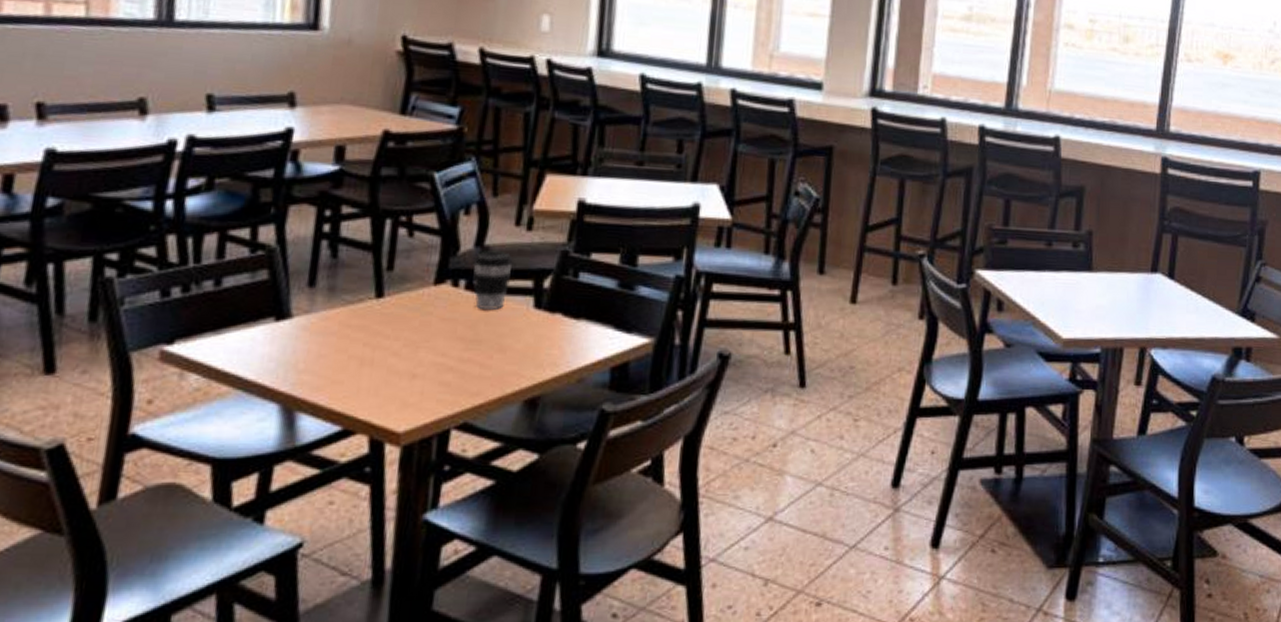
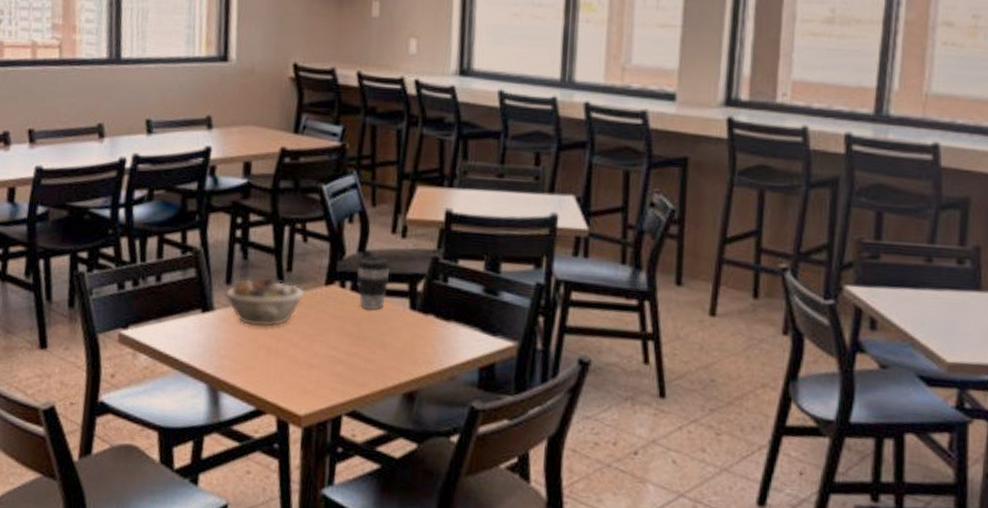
succulent planter: none [307,277,409,334] -> present [225,277,305,327]

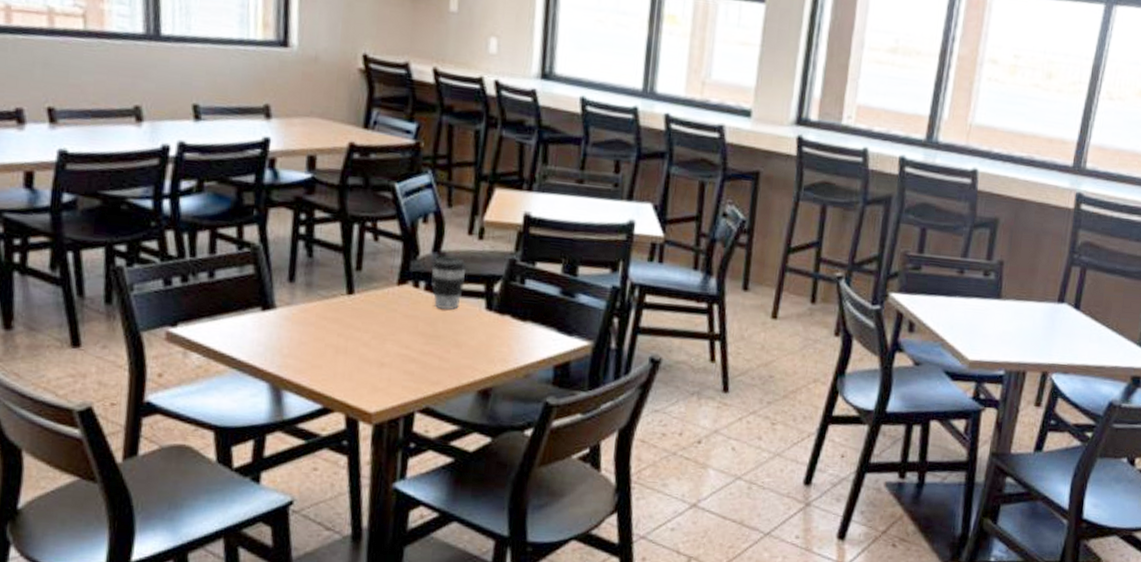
succulent planter: present [225,277,305,327] -> none [288,275,376,326]

